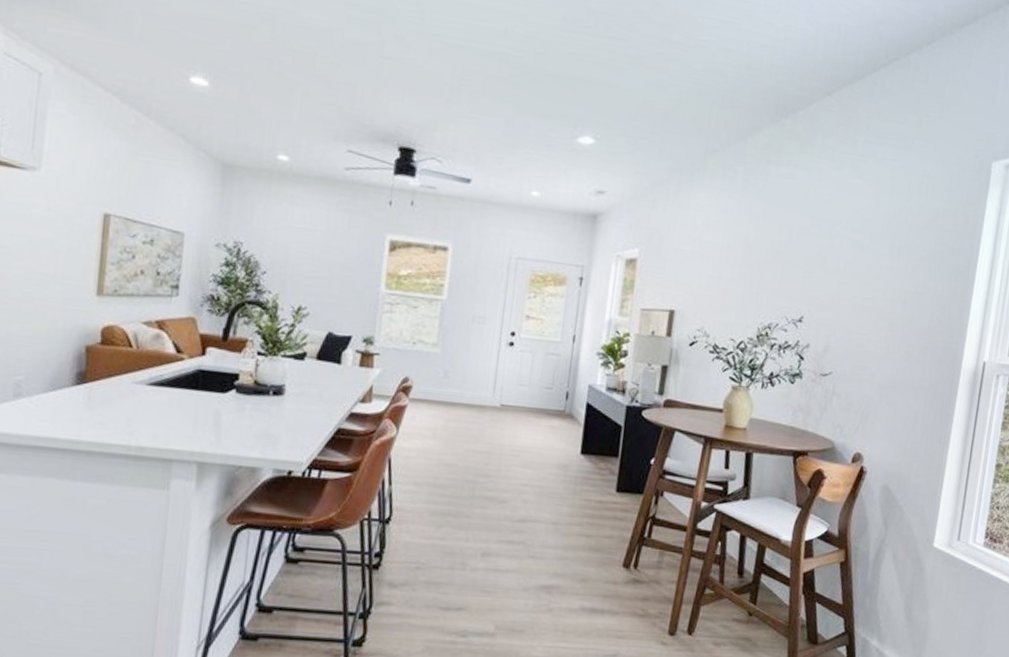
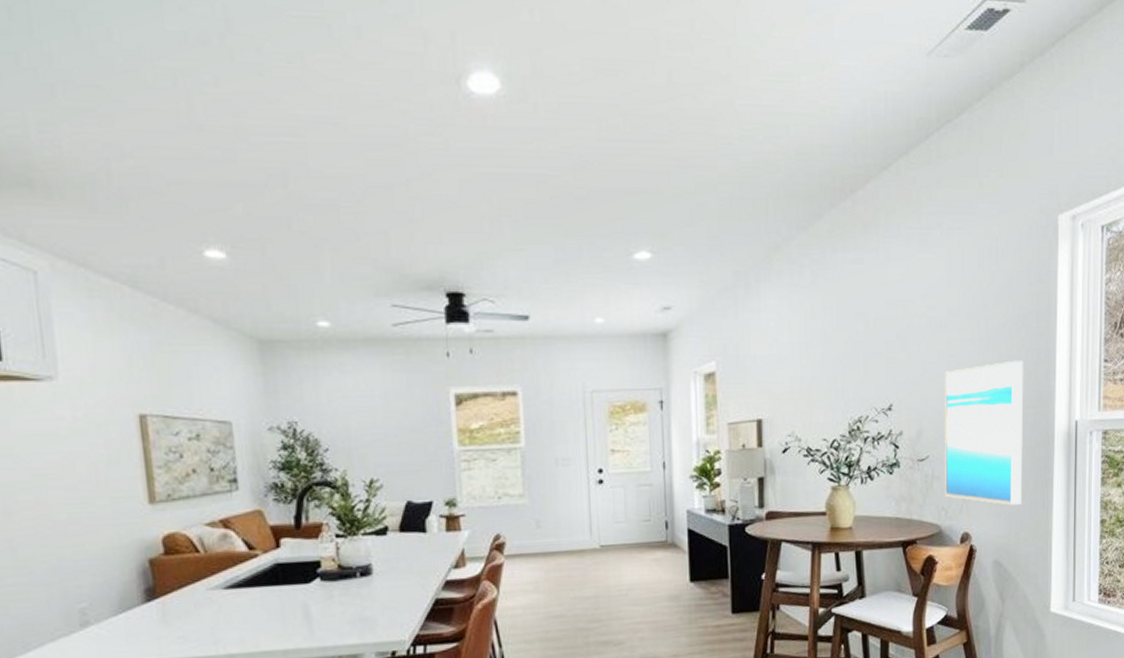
wall art: none [843,293,939,435] -> present [945,360,1023,505]

